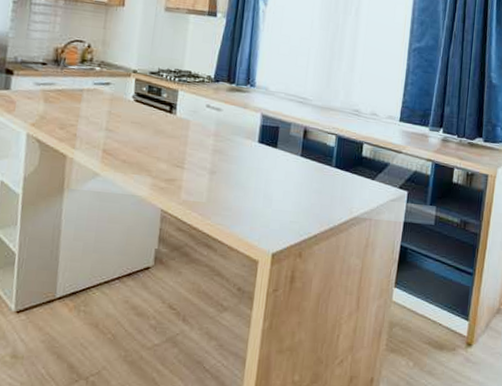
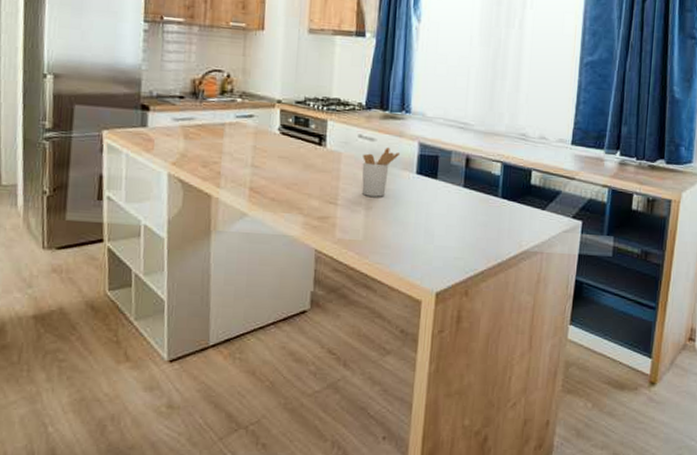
utensil holder: none [207,117,244,163] -> present [361,147,401,197]

